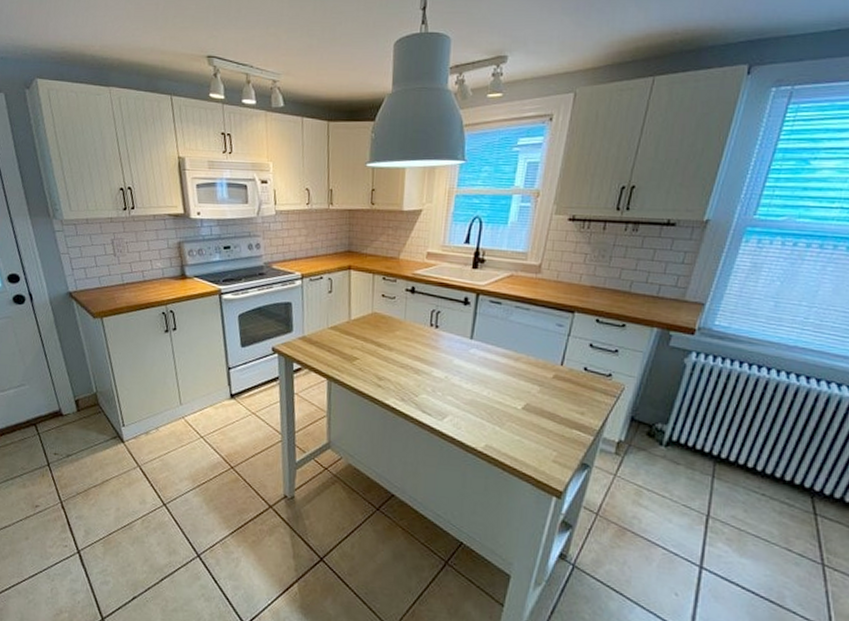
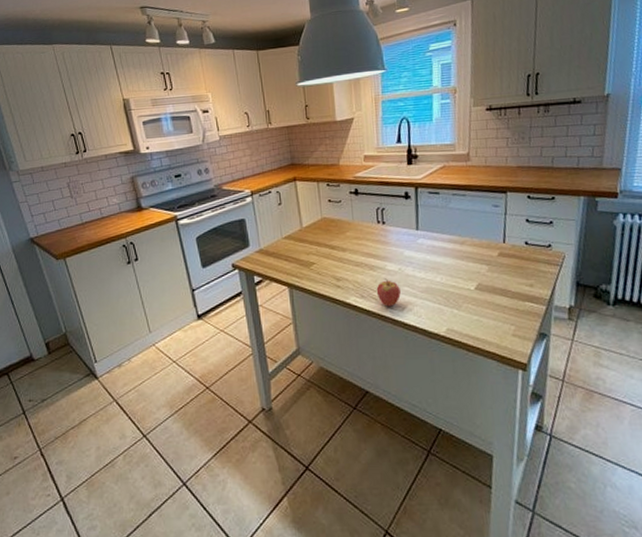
fruit: none [418,384,443,414] -> present [376,278,401,307]

